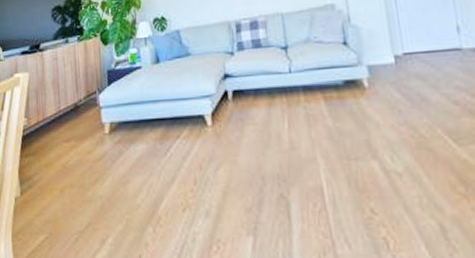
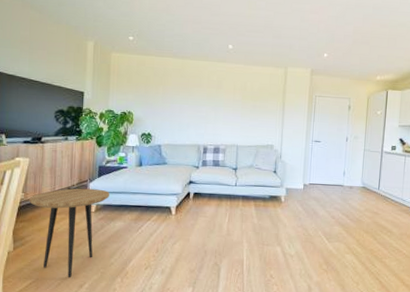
side table: none [33,101,124,231] -> present [29,188,109,278]

